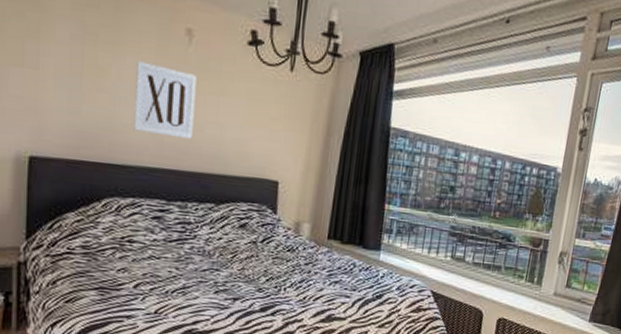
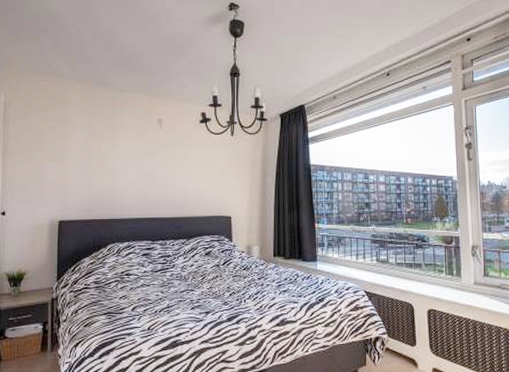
wall art: present [133,61,197,140] -> none [126,145,167,194]

